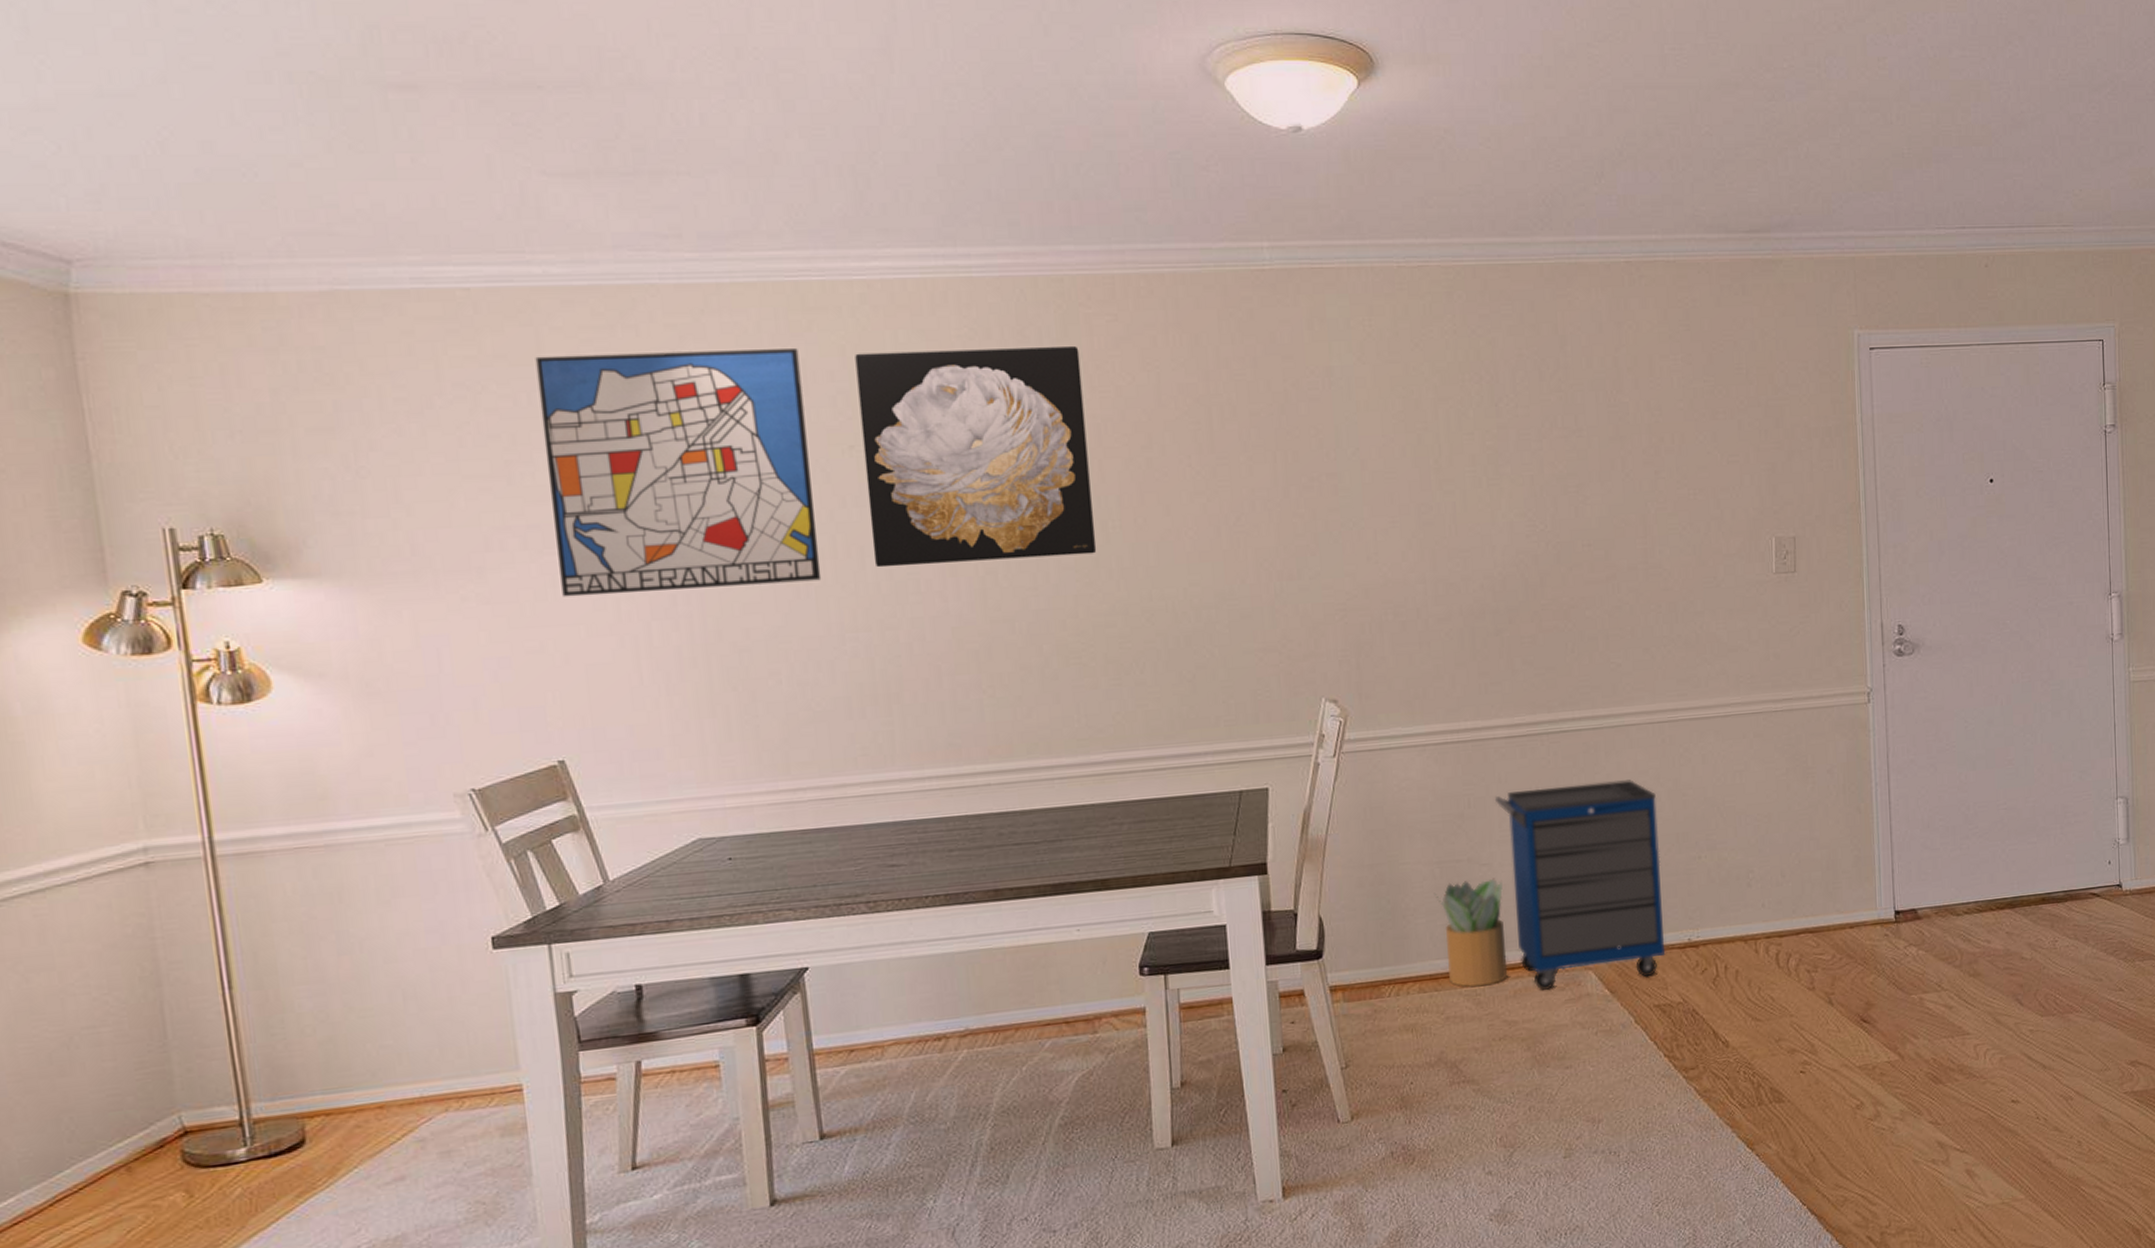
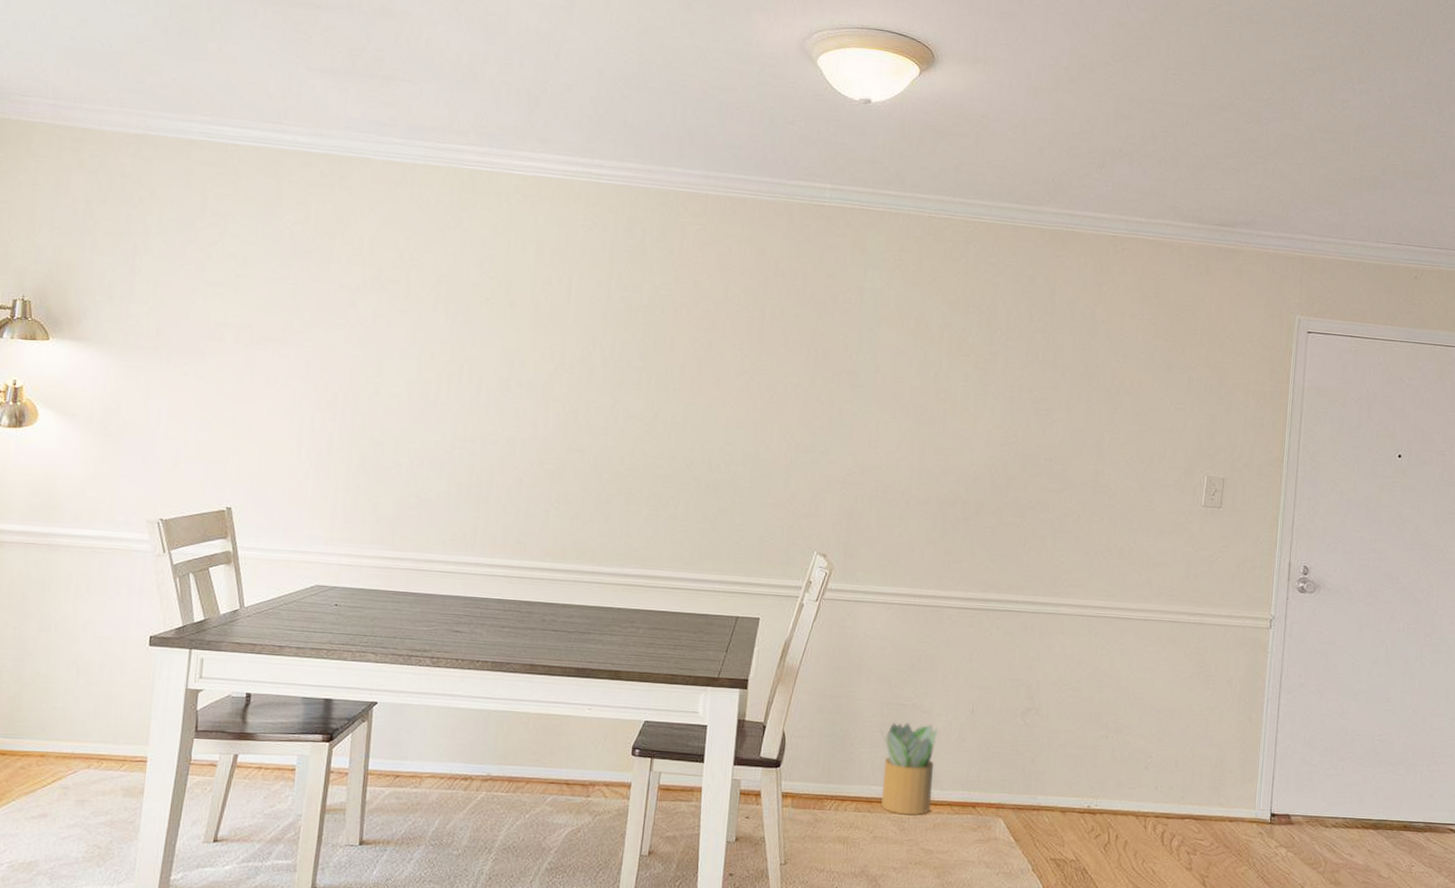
wall art: present [535,349,822,597] -> none [256,201,463,398]
wall art: present [855,347,1097,568] -> none [488,229,672,408]
cabinet: present [1494,779,1666,990] -> none [941,654,1077,833]

